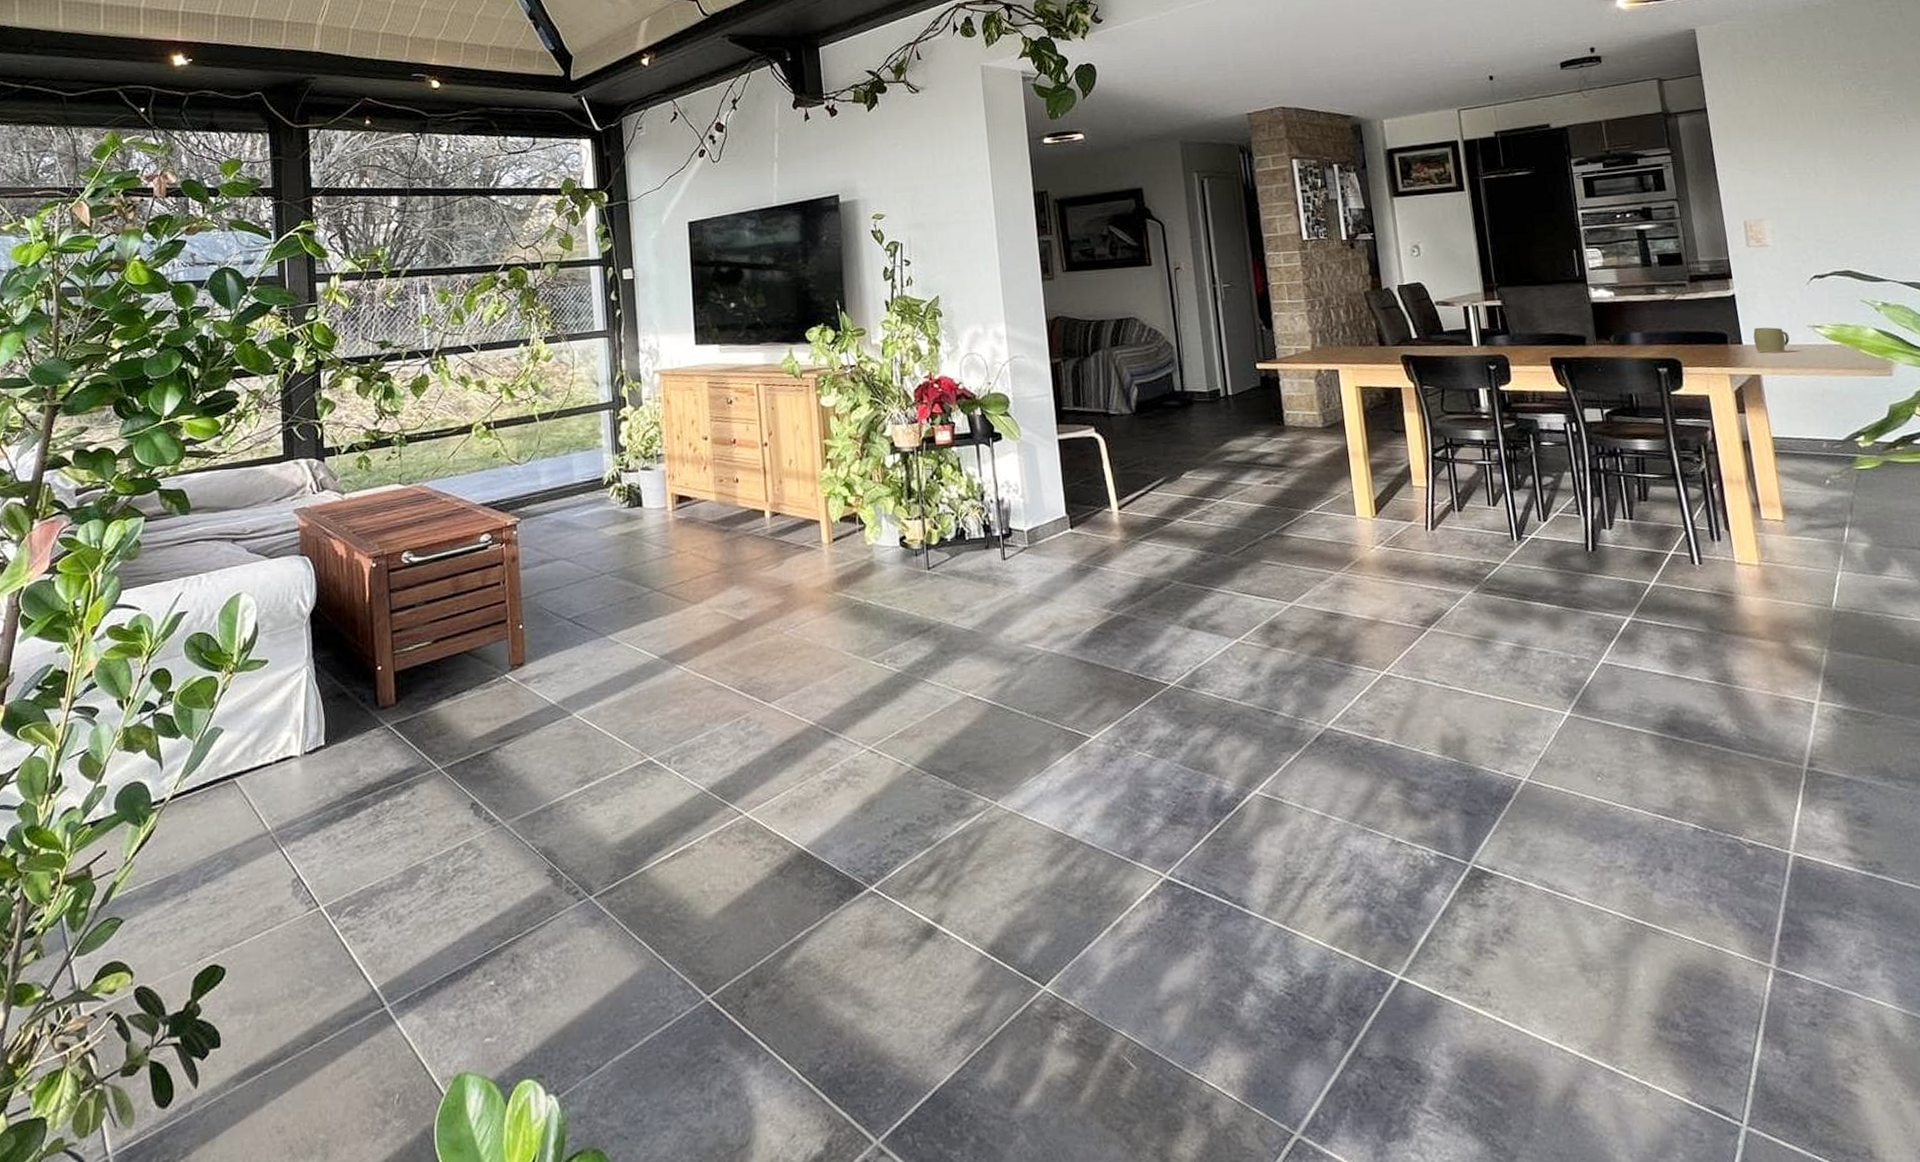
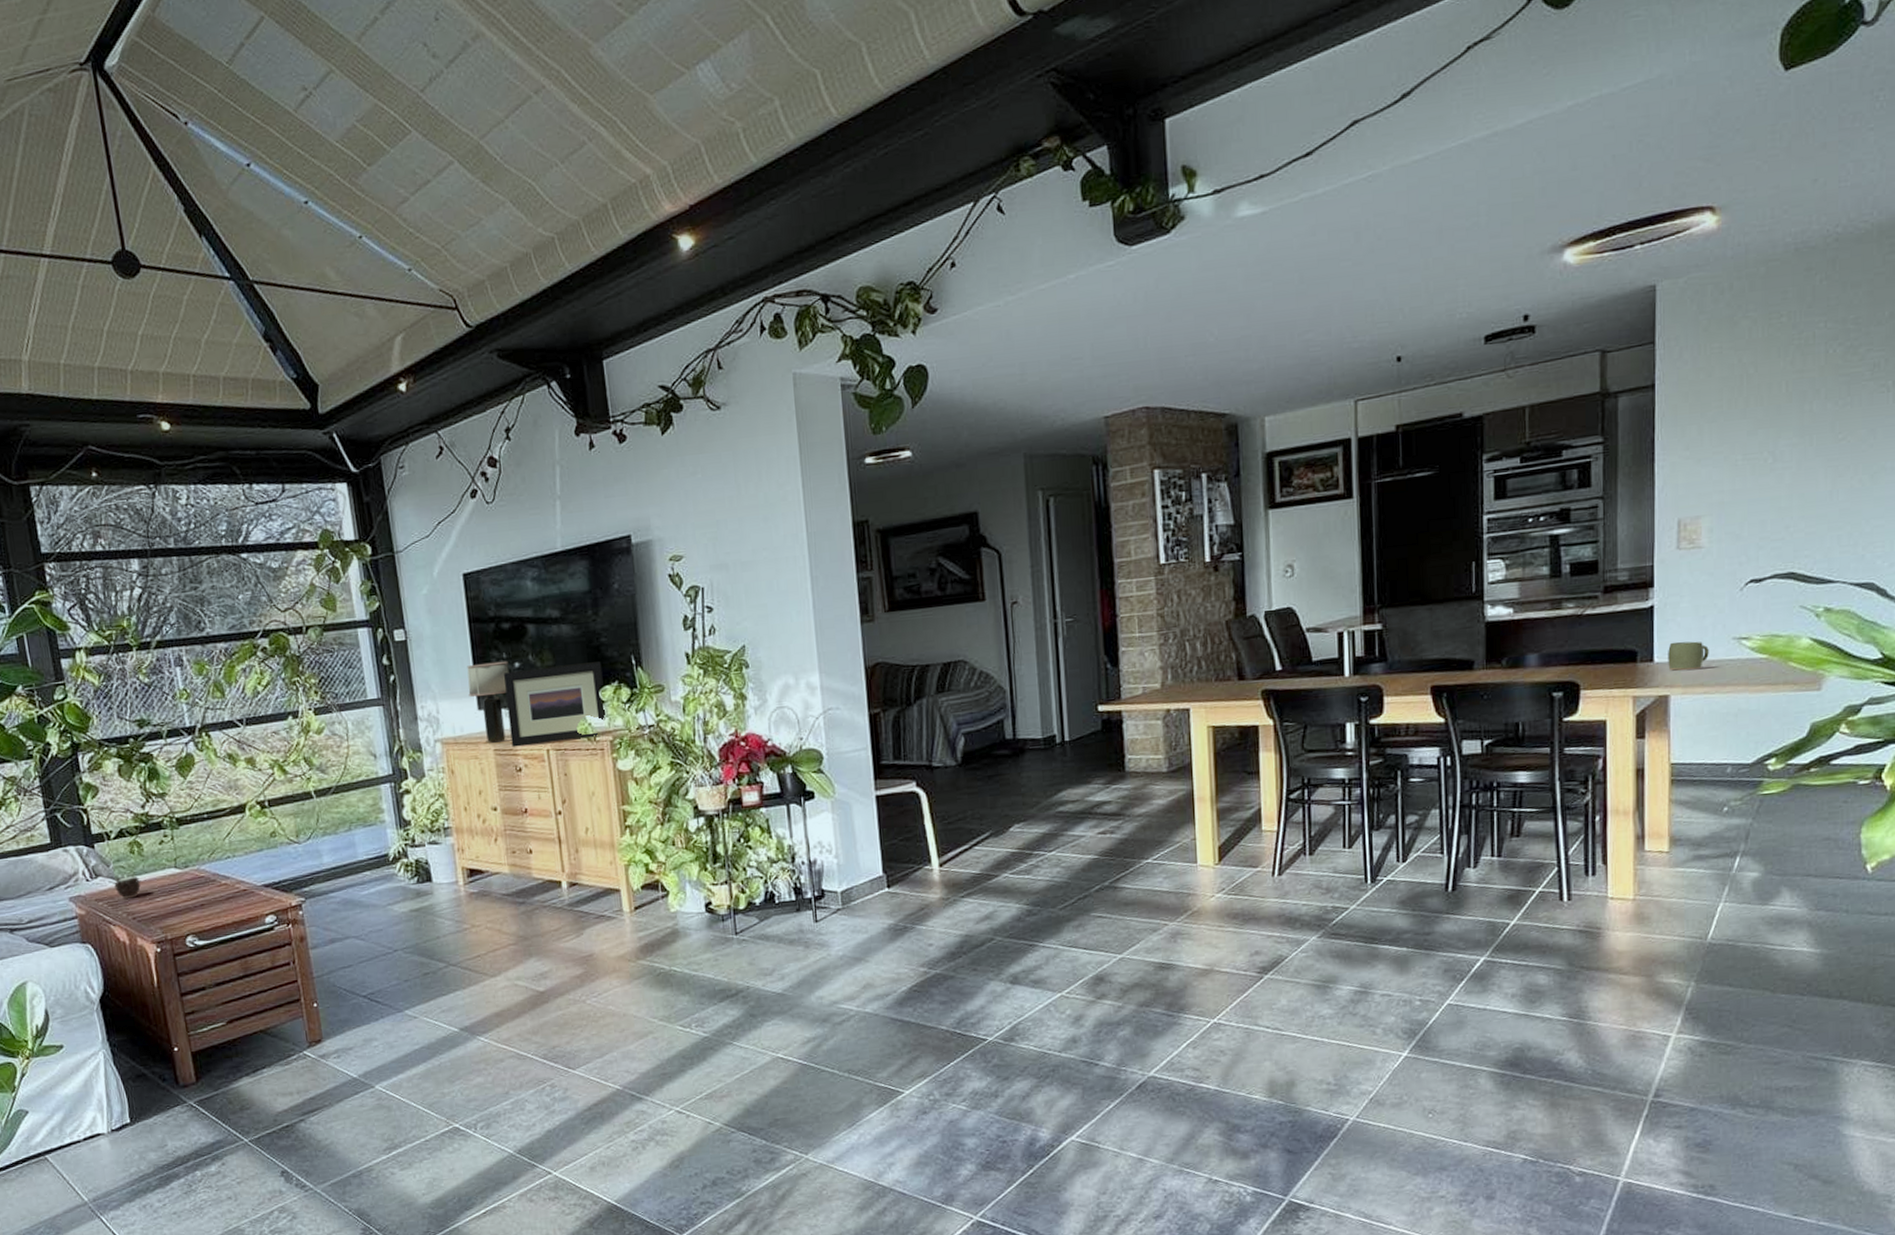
candle: none [339,489,365,513] -> present [114,875,141,899]
table lamp: none [687,301,725,376] -> present [467,661,509,743]
picture frame: none [720,305,814,381] -> present [504,661,608,747]

